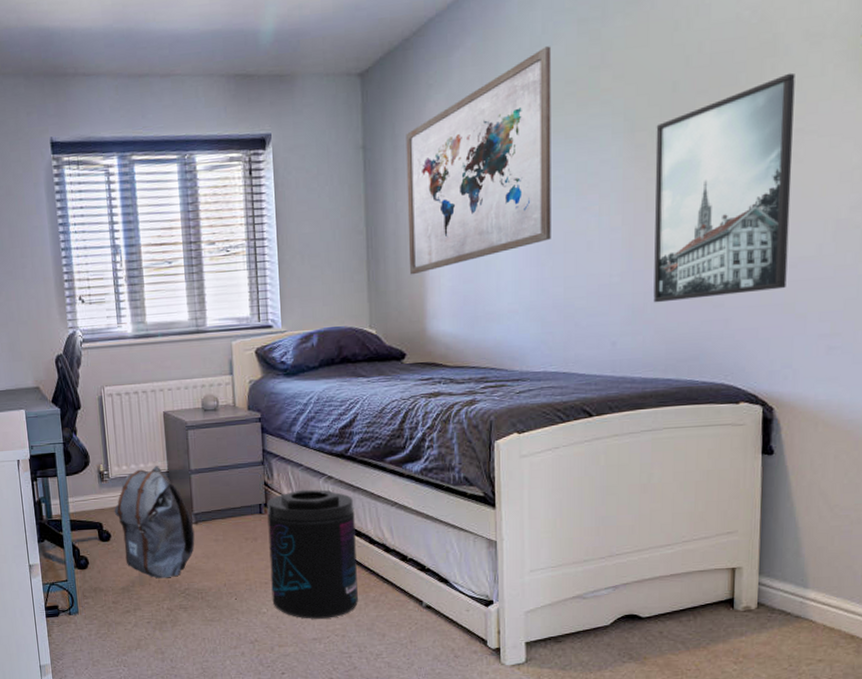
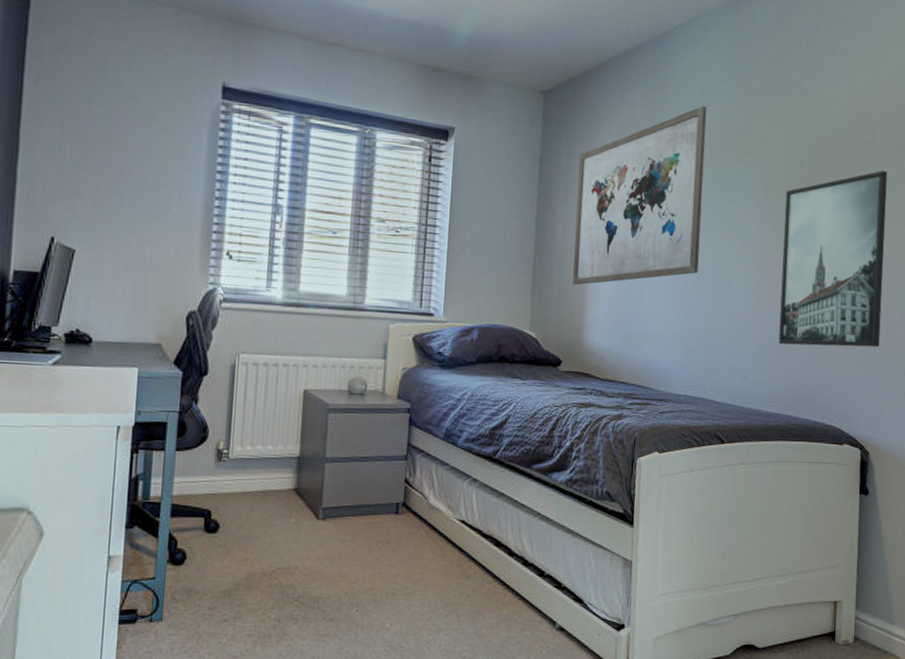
backpack: present [114,466,195,579] -> none [228,449,320,582]
supplement container: present [267,489,358,619] -> none [398,490,497,638]

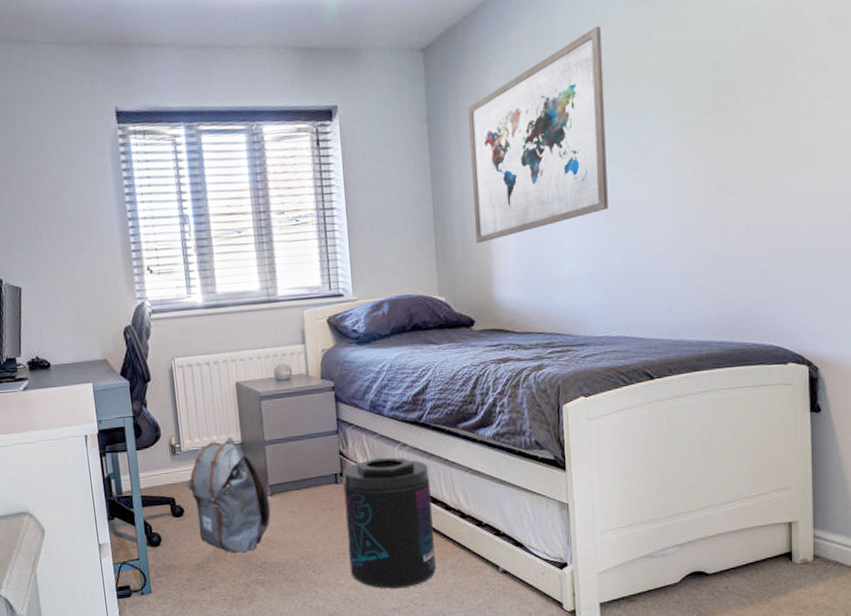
backpack: none [228,449,320,582] -> present [187,438,271,554]
supplement container: none [398,490,497,638] -> present [342,457,436,589]
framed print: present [778,170,888,348] -> none [700,55,824,269]

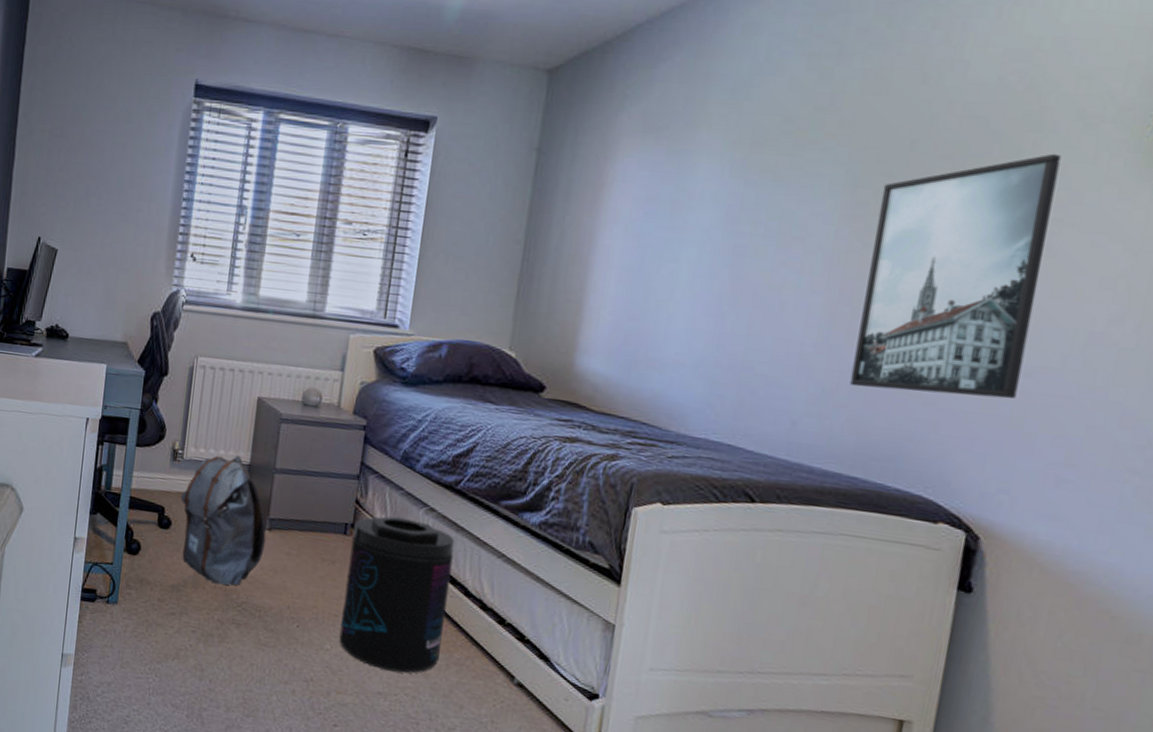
wall art: present [467,26,608,244] -> none [567,76,774,300]
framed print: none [700,55,824,269] -> present [850,153,1061,400]

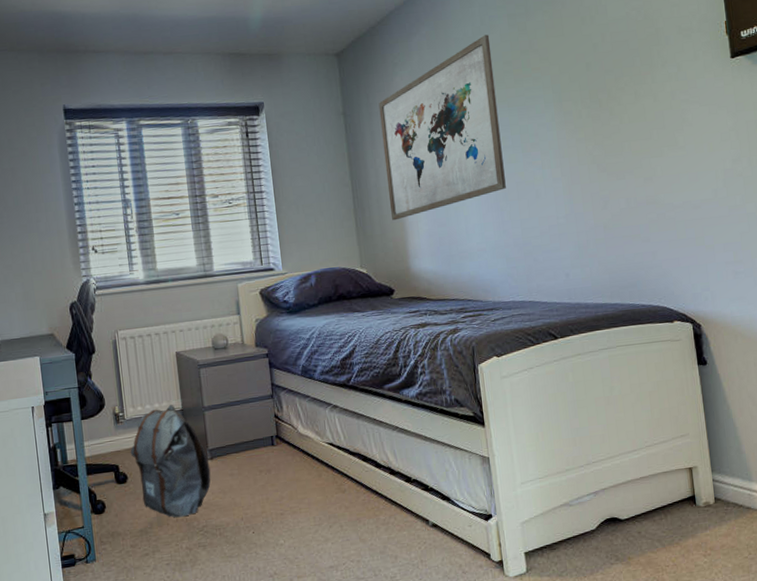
supplement container: present [339,516,455,673] -> none [278,418,370,547]
wall art: none [567,76,774,300] -> present [378,35,506,221]
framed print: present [850,153,1061,400] -> none [578,57,695,240]

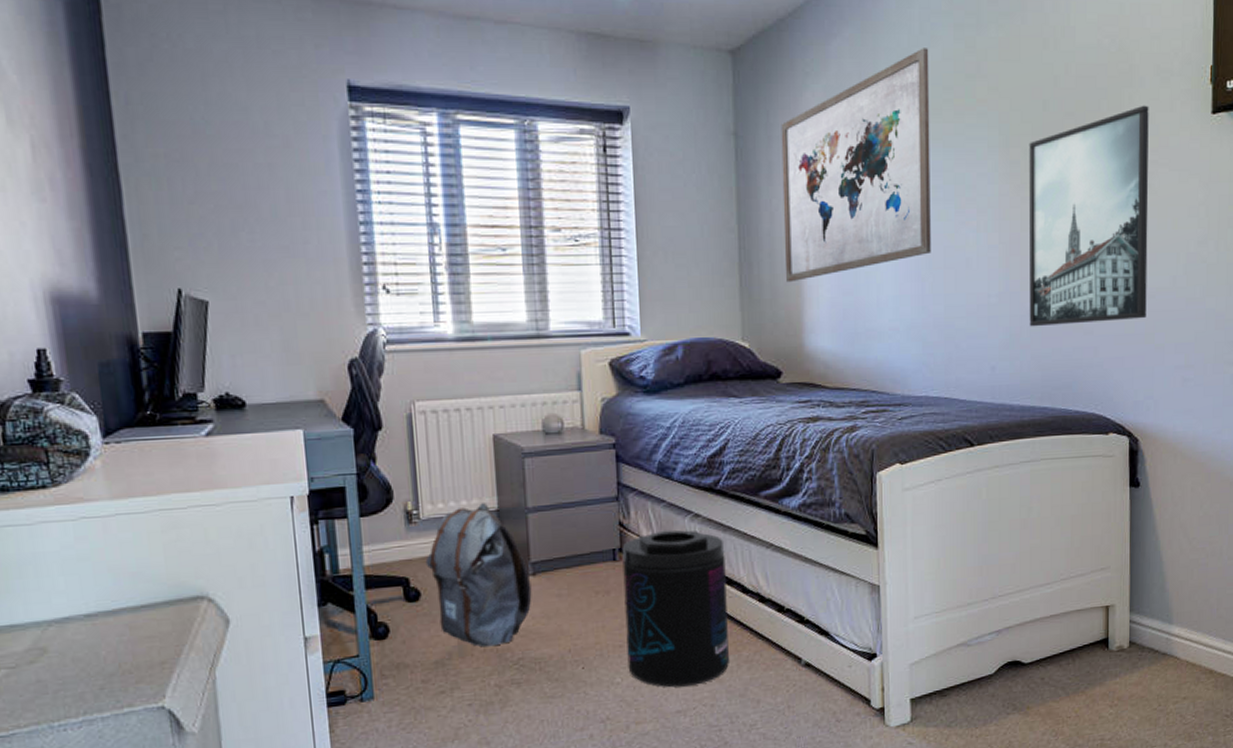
supplement container: none [278,418,370,547] -> present [622,529,729,688]
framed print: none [578,57,695,240] -> present [1028,105,1149,327]

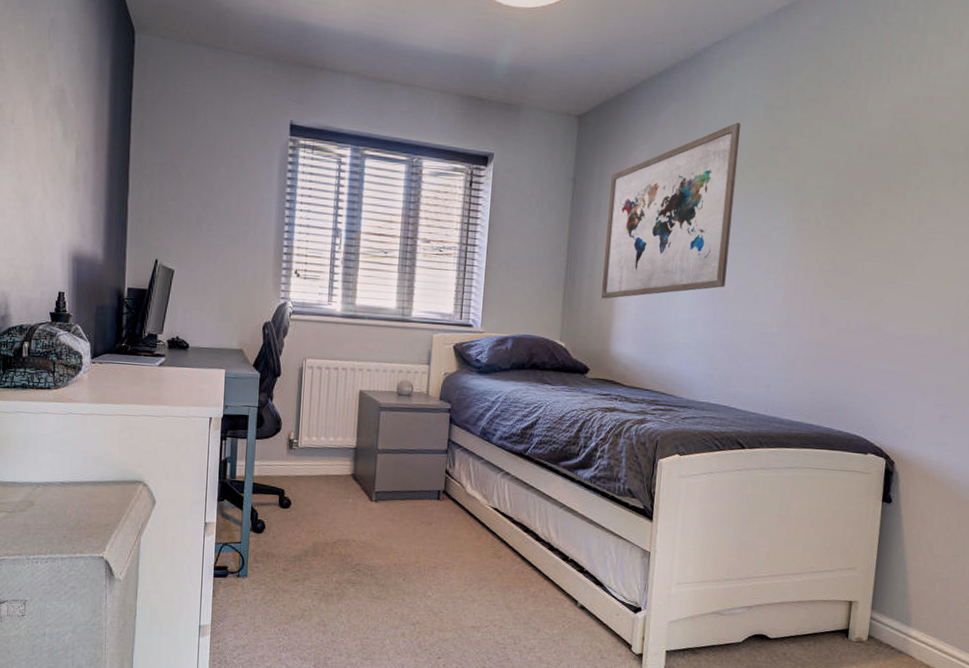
backpack: present [425,503,532,648] -> none [298,441,373,552]
supplement container: present [622,529,729,688] -> none [438,481,527,609]
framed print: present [1028,105,1149,327] -> none [805,181,933,360]

